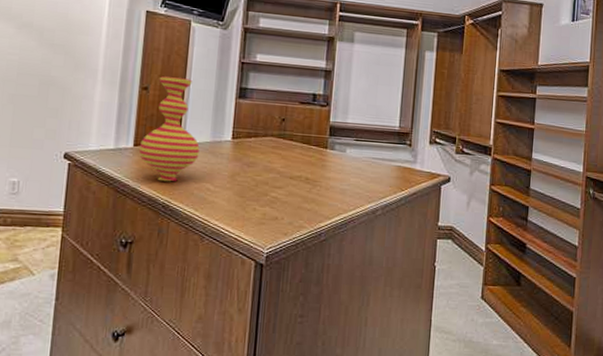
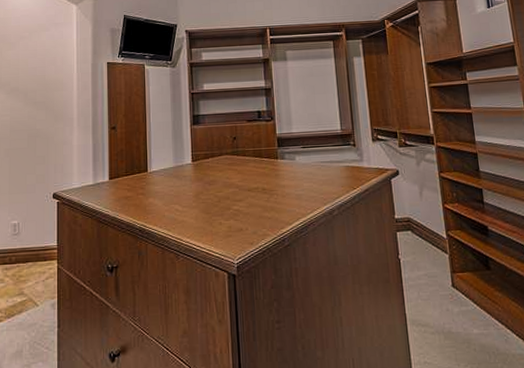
vase: present [139,76,200,182] -> none [114,114,165,208]

